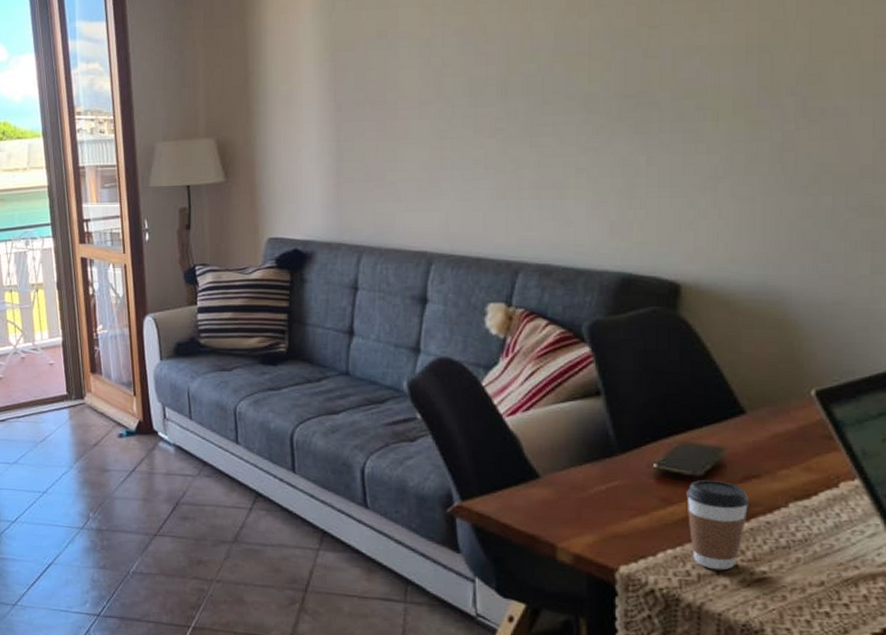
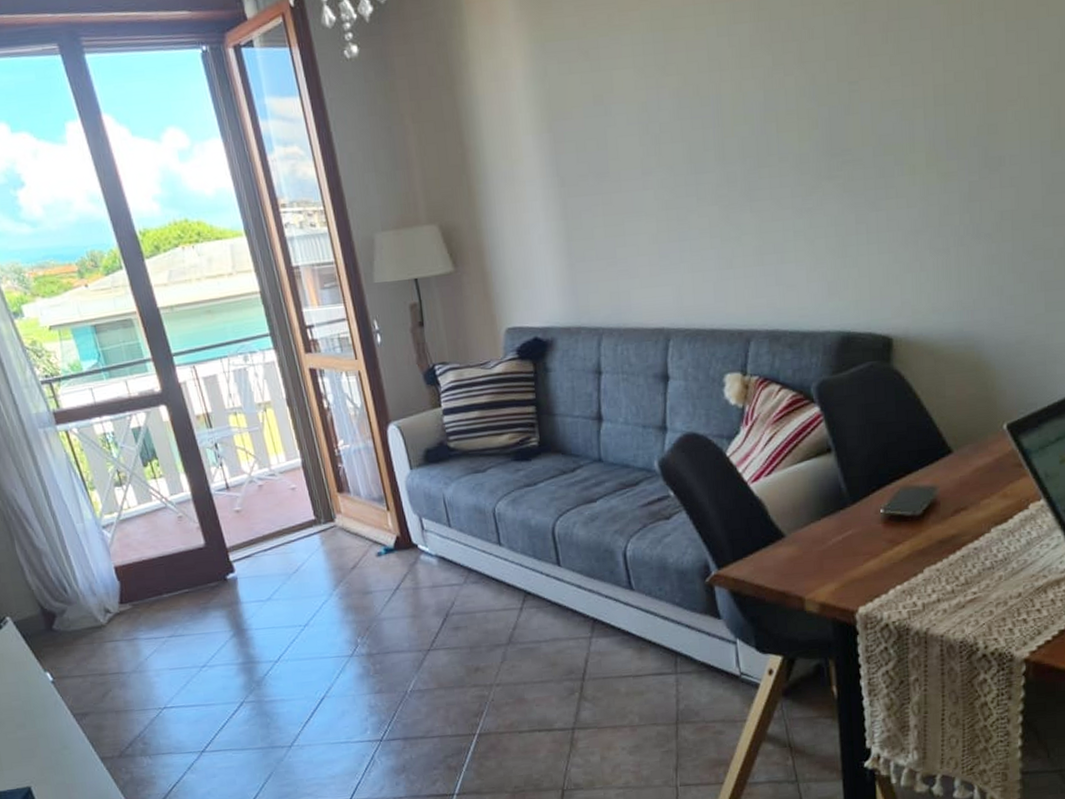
coffee cup: present [686,480,750,571] -> none [909,517,960,598]

